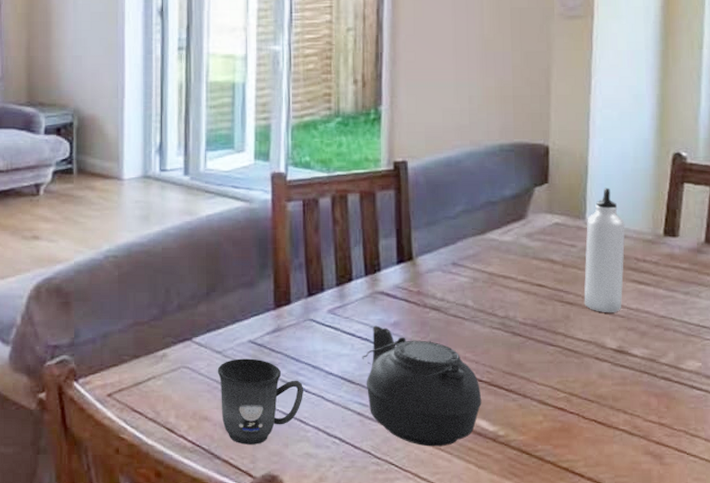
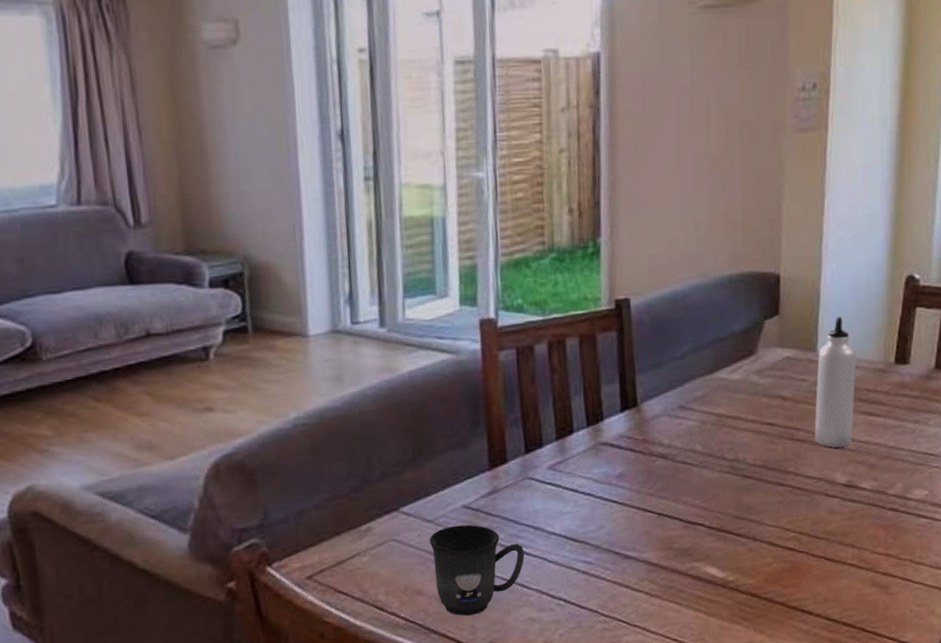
teapot: present [362,325,482,447] -> none [586,479,711,600]

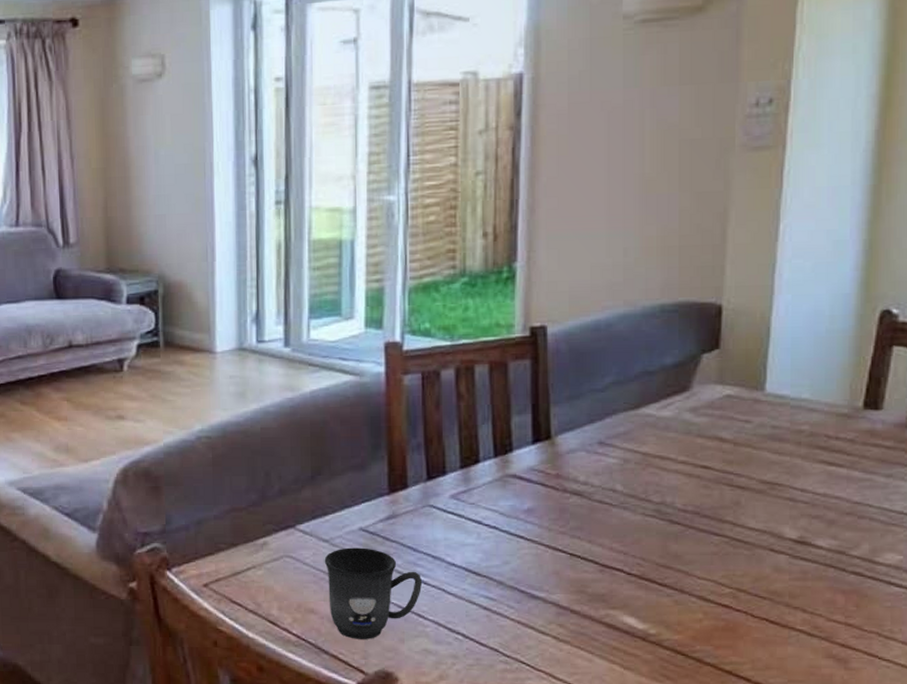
water bottle: present [814,316,857,448] -> none [758,353,815,498]

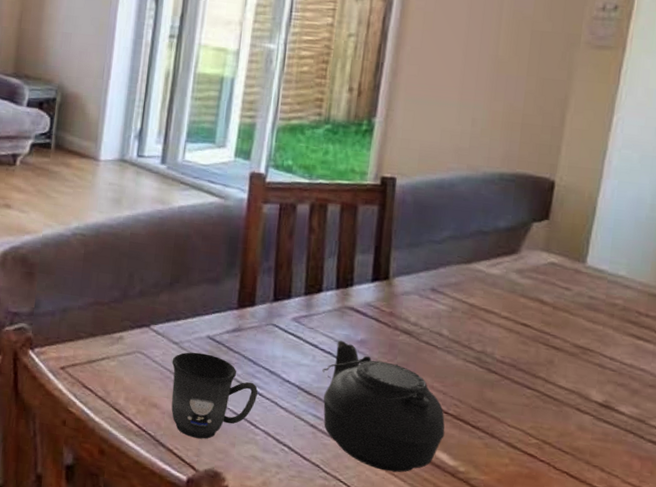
teapot: none [489,512,630,645] -> present [322,340,445,473]

